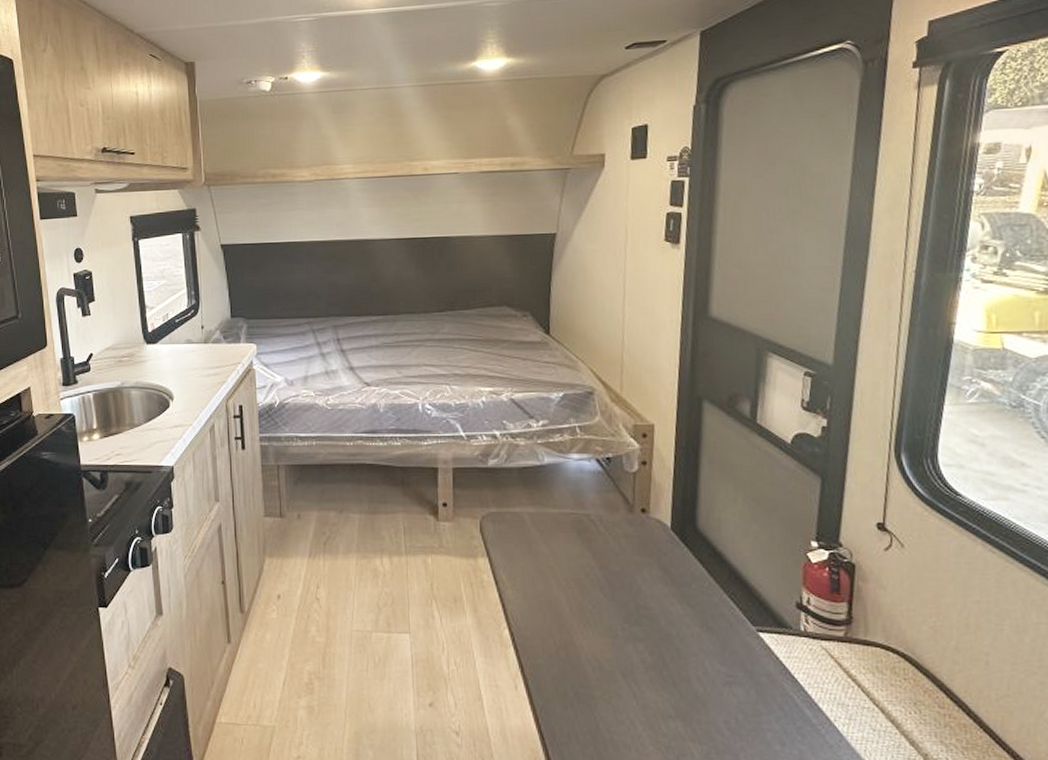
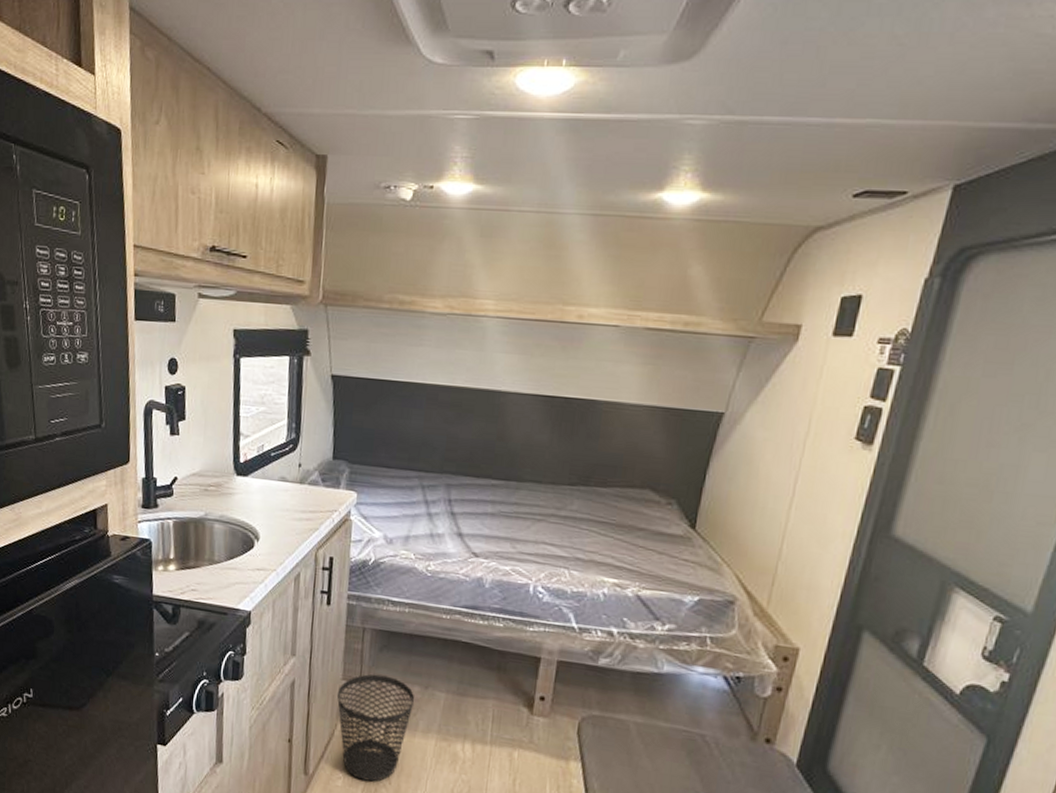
wastebasket: none [261,506,333,609] -> present [336,674,415,782]

